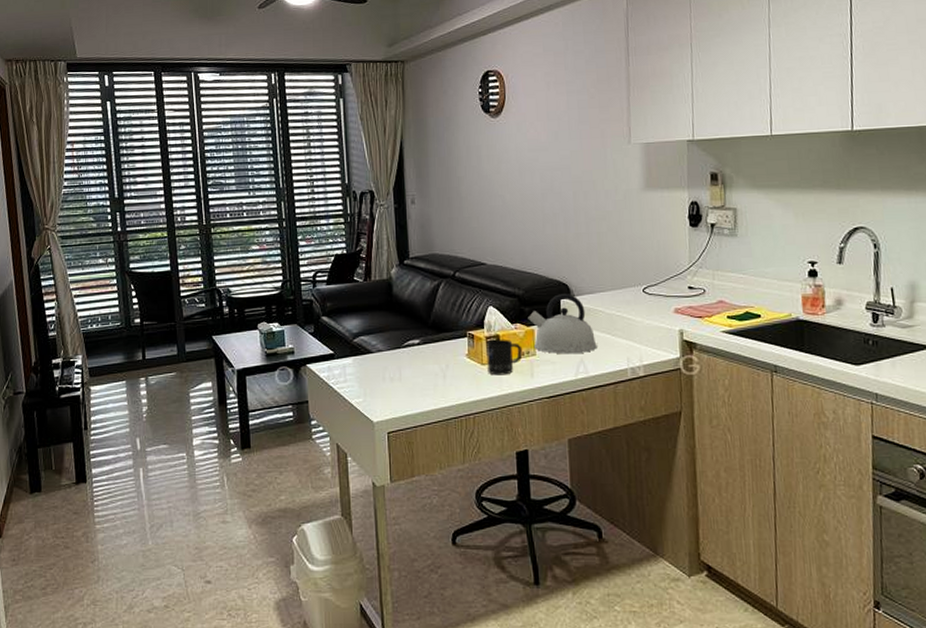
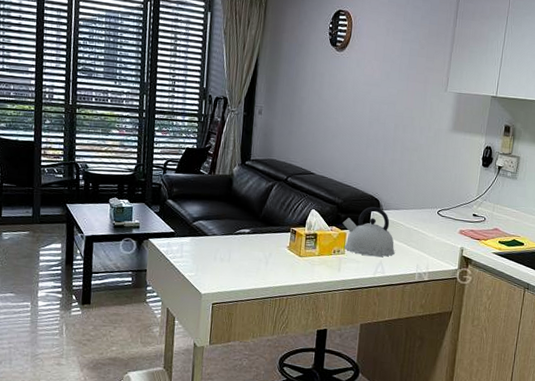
mug: present [486,339,523,375] -> none [303,236,335,267]

